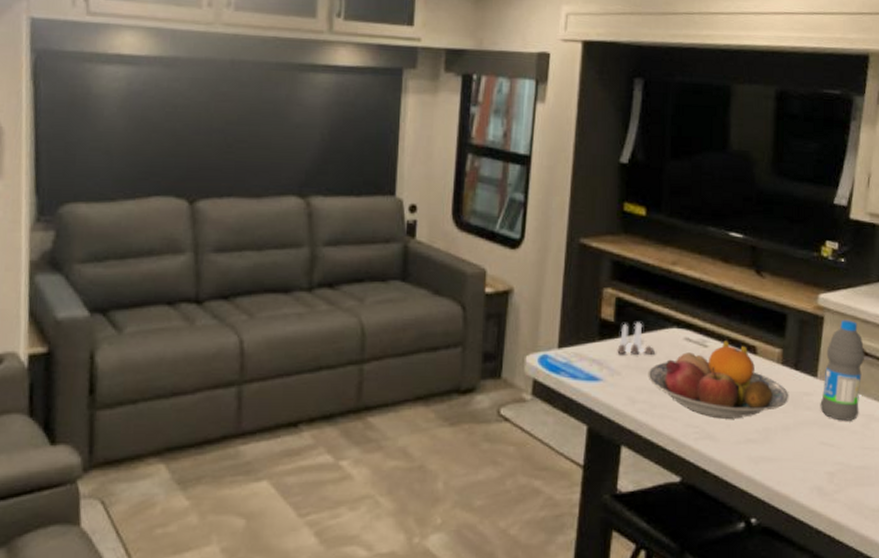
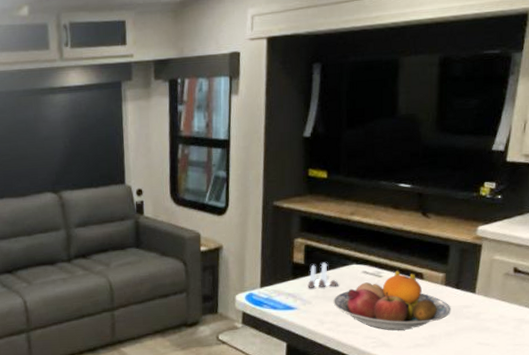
water bottle: present [820,320,865,421] -> none [478,245,518,326]

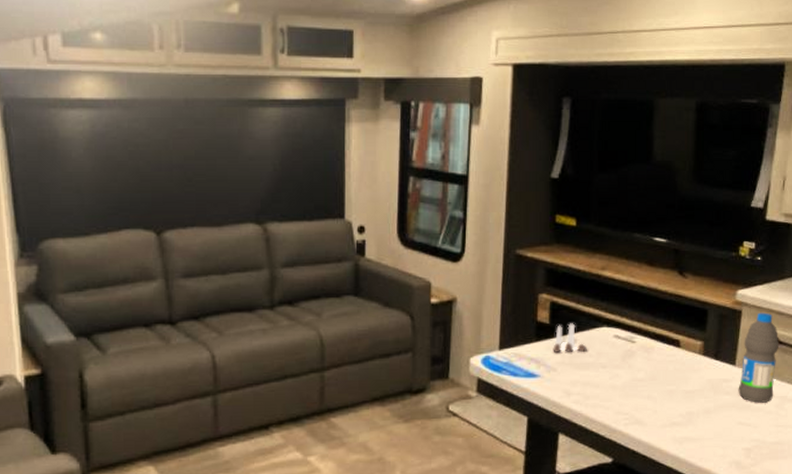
fruit bowl: present [333,269,451,331] -> none [581,335,710,406]
water bottle: none [478,245,518,326] -> present [738,312,780,403]

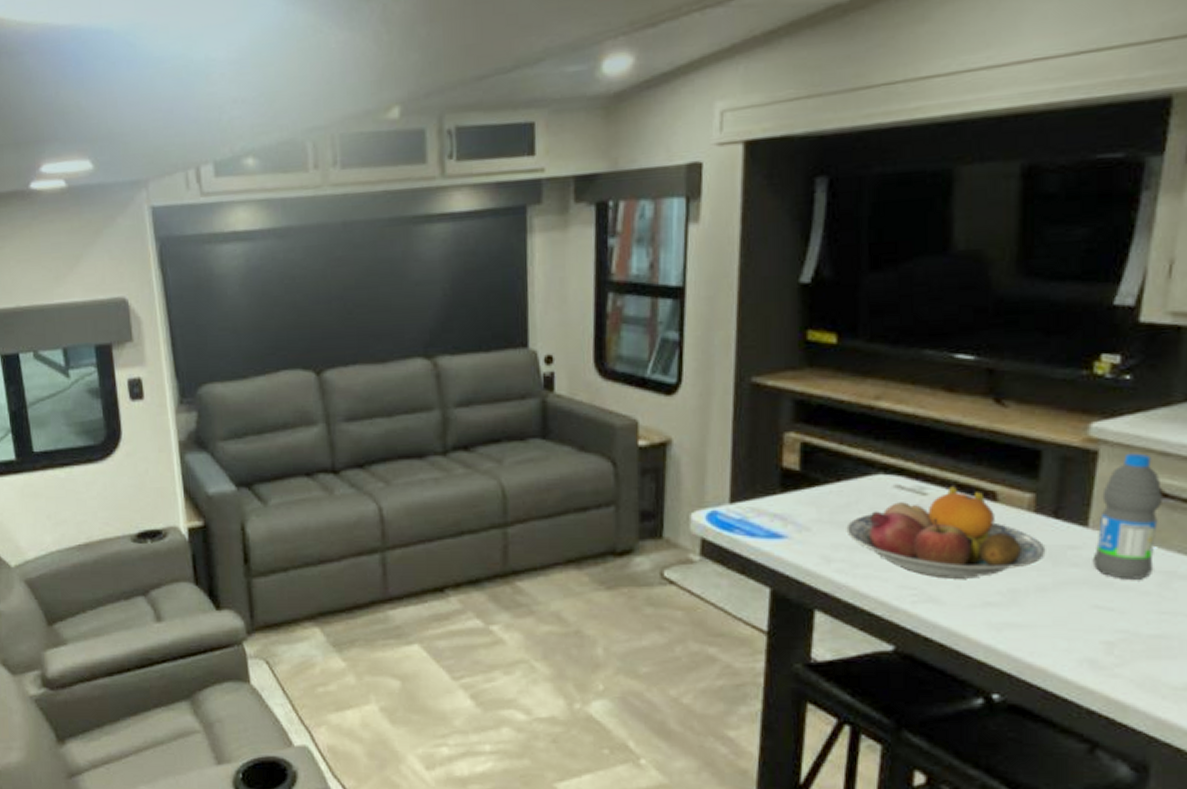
salt and pepper shaker set: present [553,323,587,353] -> none [805,469,855,508]
fruit bowl: none [581,335,710,406] -> present [846,484,1046,579]

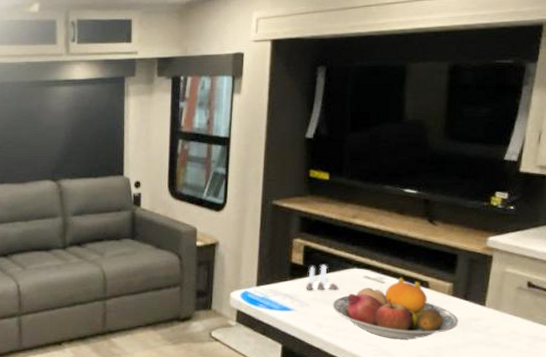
salt and pepper shaker set: none [805,469,855,508] -> present [306,265,338,291]
water bottle: present [1092,453,1164,580] -> none [487,258,532,341]

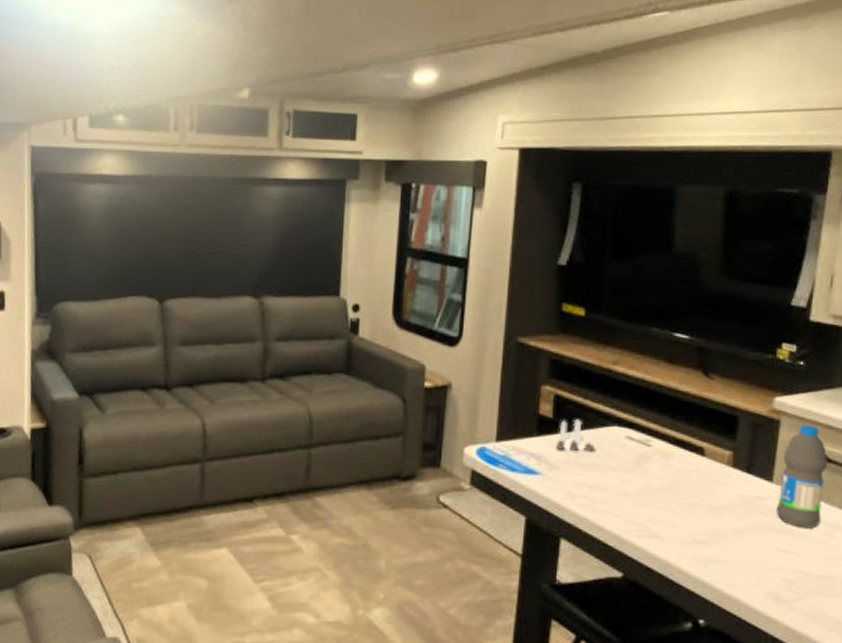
fruit bowl: present [332,276,459,340] -> none [587,439,741,519]
water bottle: none [487,258,532,341] -> present [776,424,828,529]

